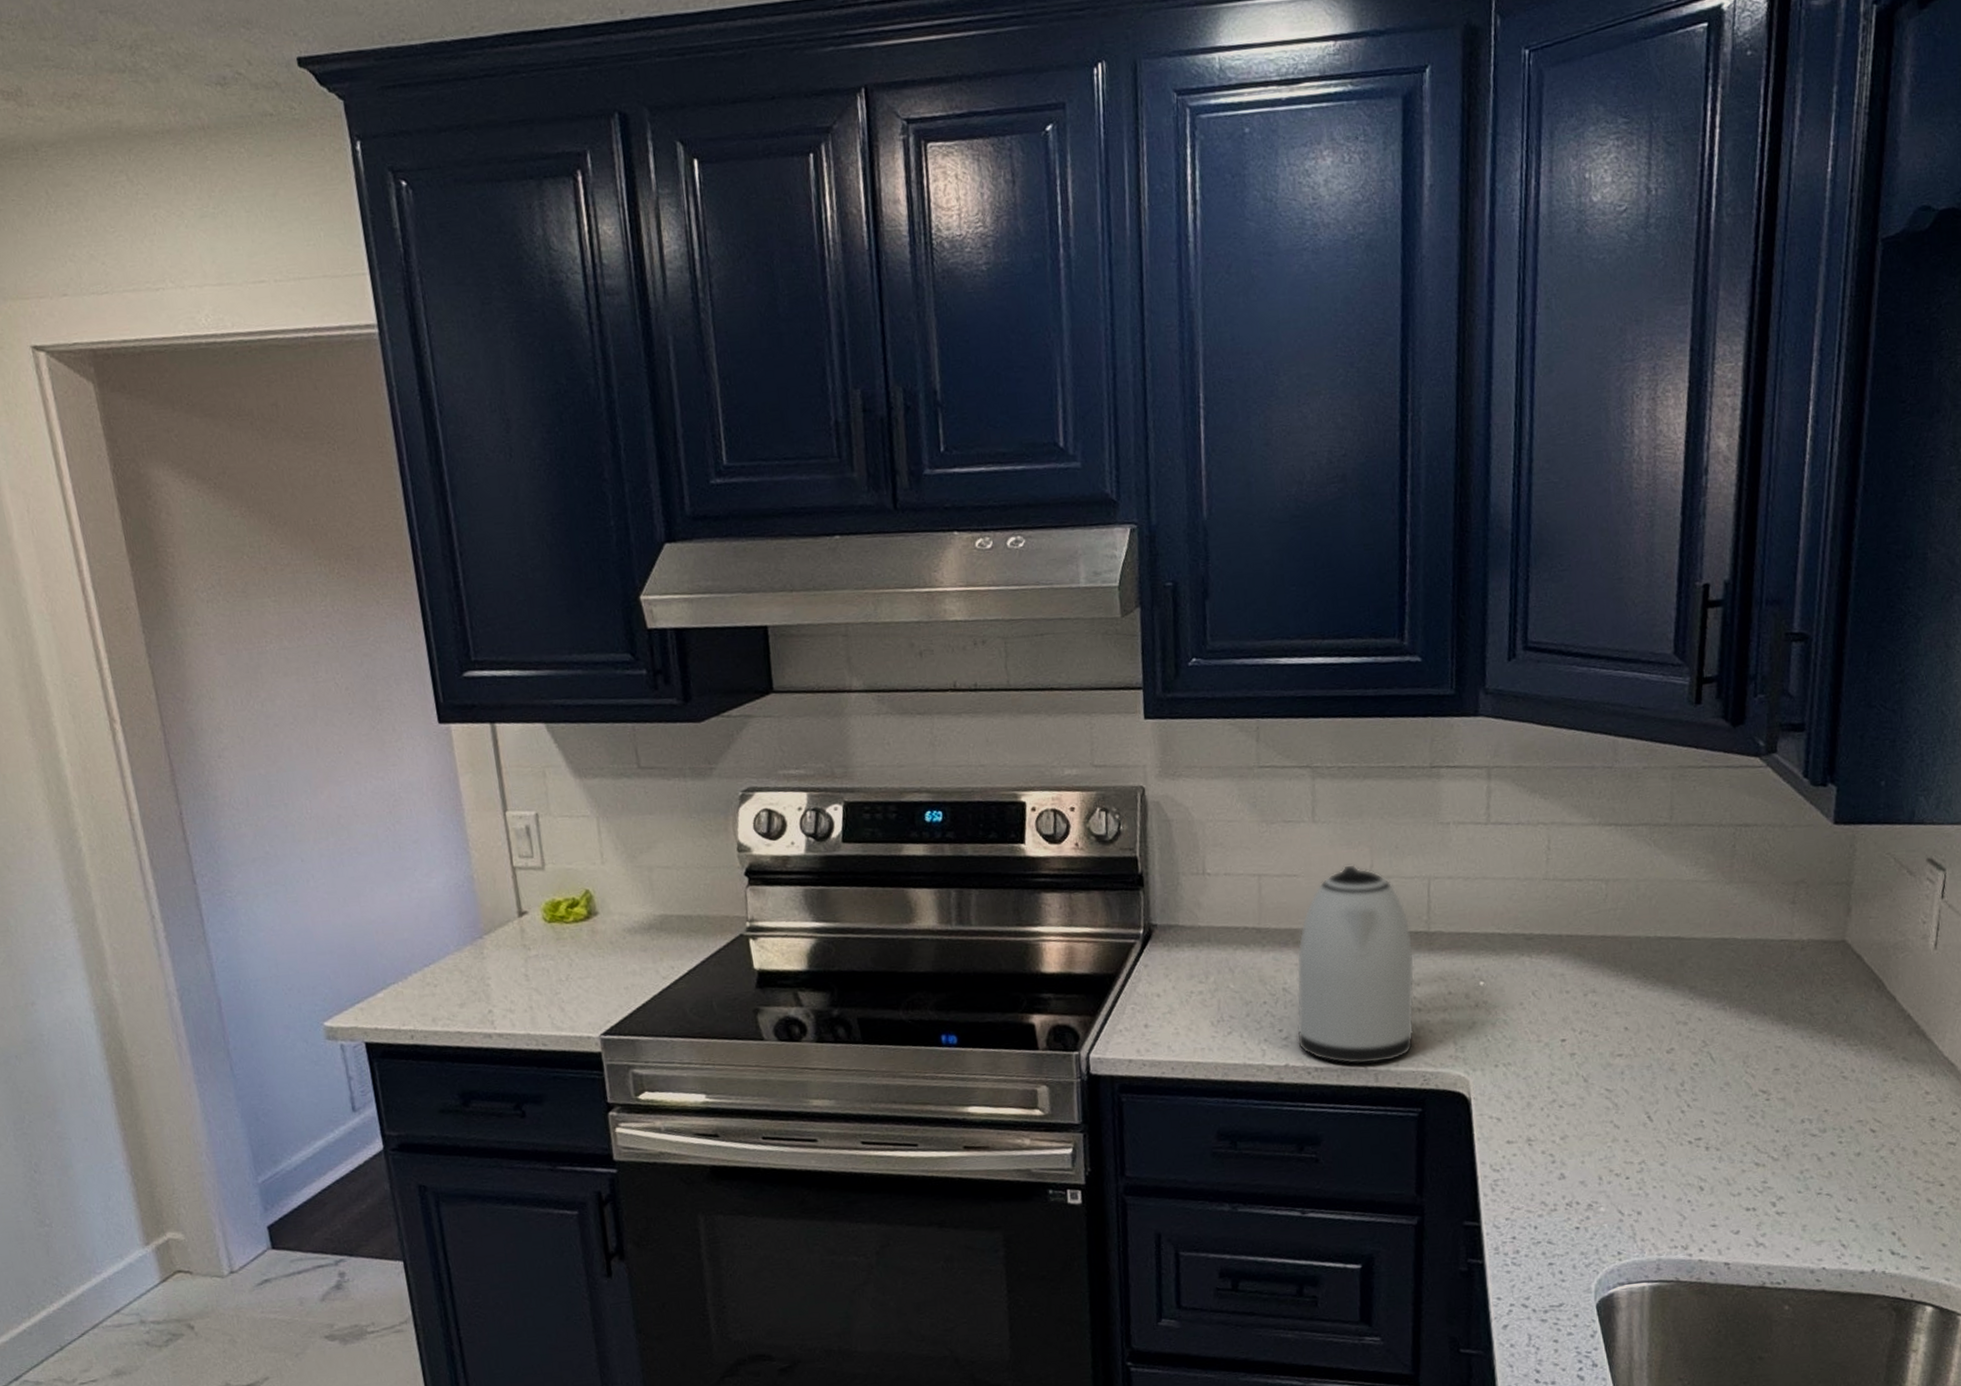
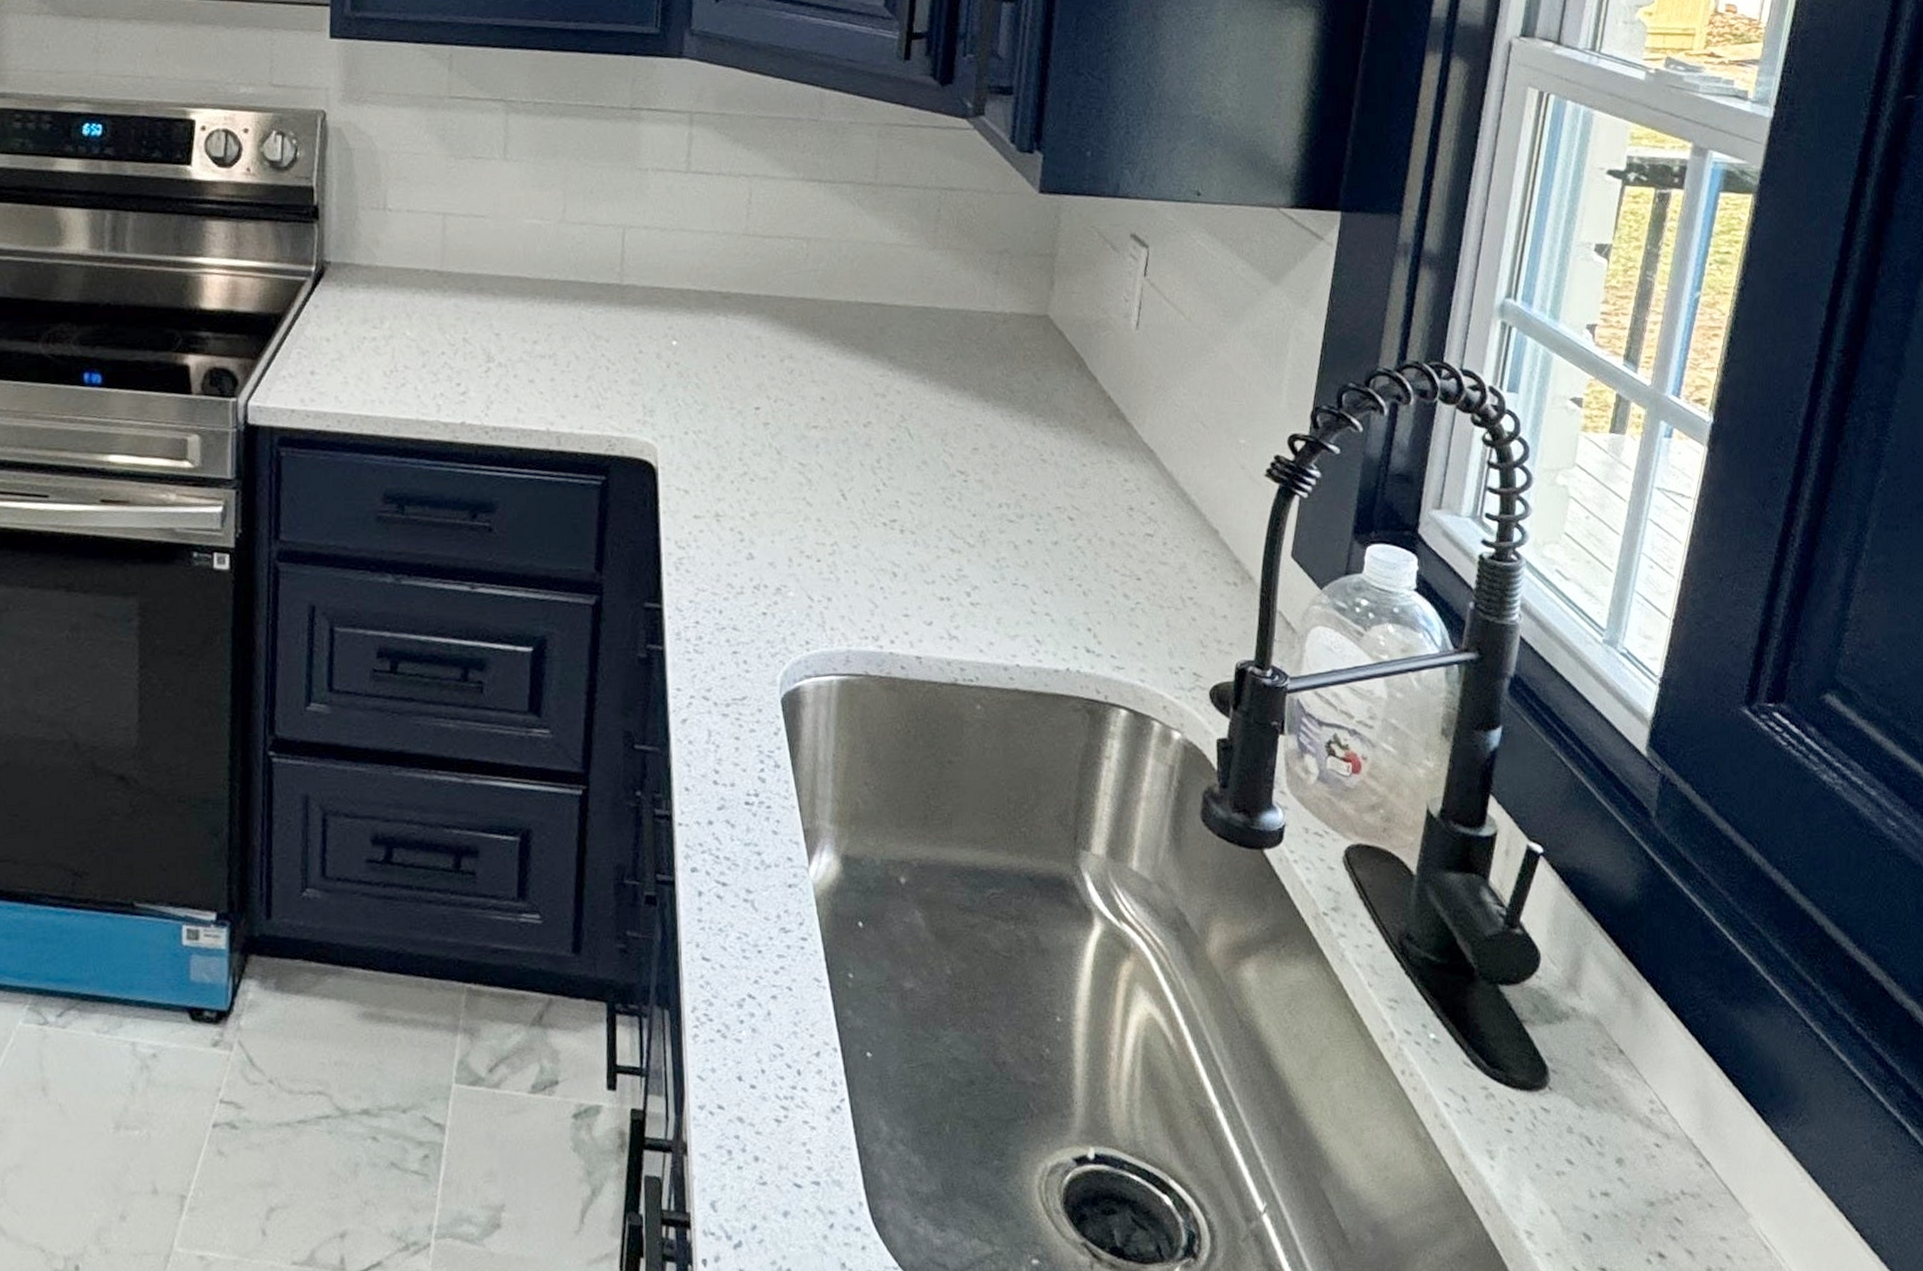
kettle: present [1296,864,1415,1065] -> none [475,207,605,426]

